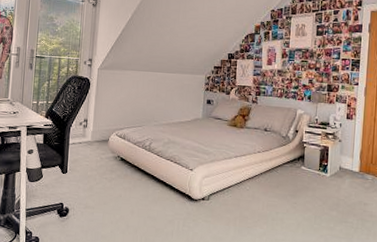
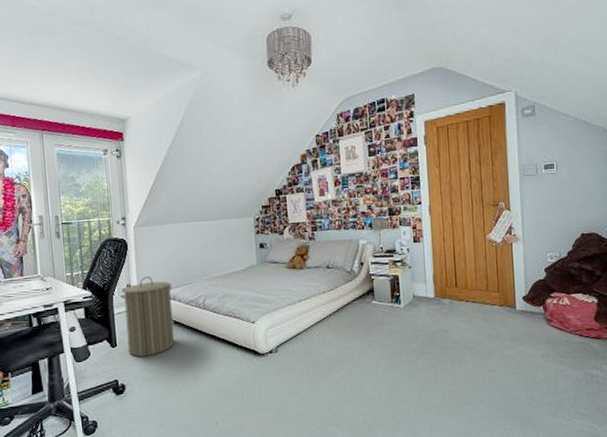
laundry hamper: none [76,114,124,186] -> present [120,276,175,357]

